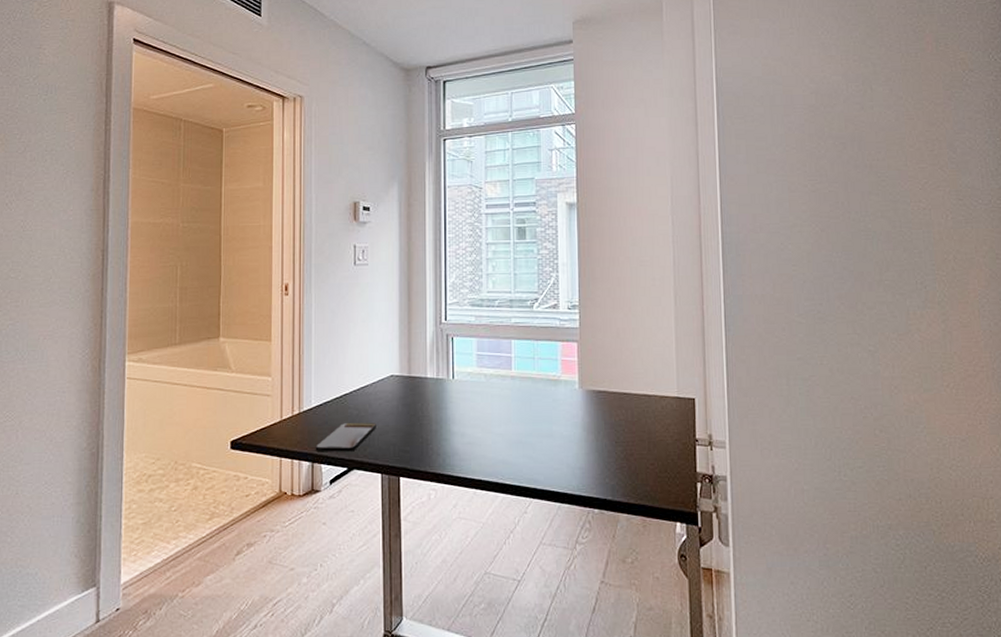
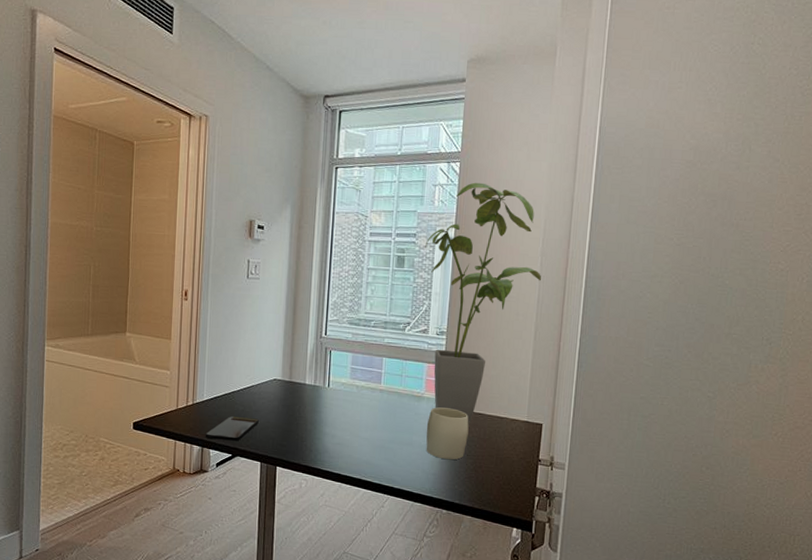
house plant: none [546,143,674,406] -> present [425,182,541,424]
mug: none [567,390,615,450] -> present [426,407,469,460]

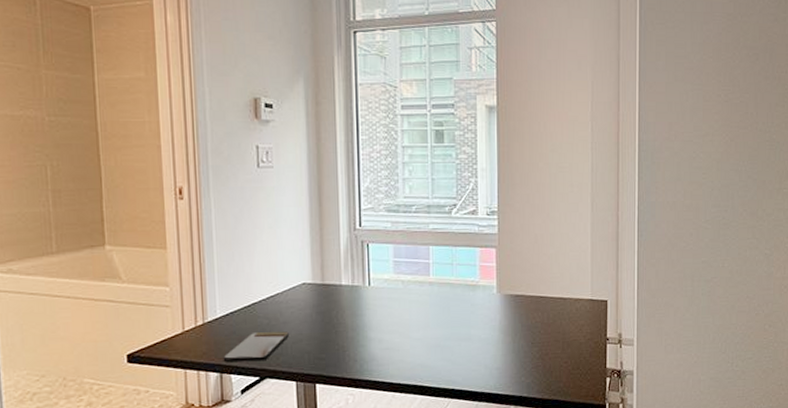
house plant: present [425,182,541,424] -> none [465,43,593,310]
mug: present [426,407,469,460] -> none [485,294,531,351]

